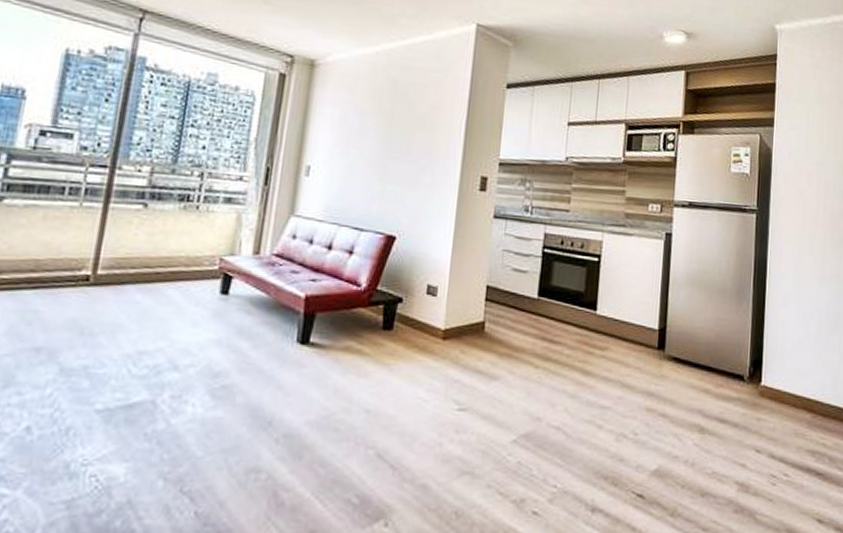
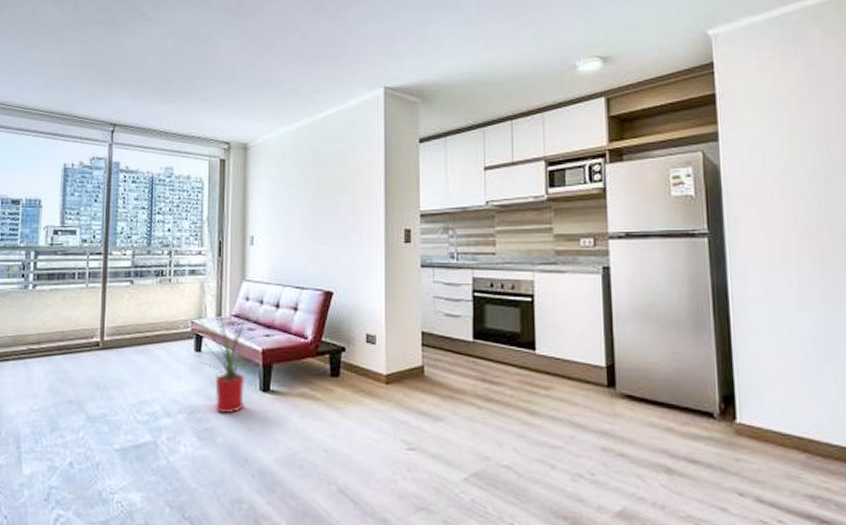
house plant: none [214,244,306,368] -> present [190,308,262,413]

